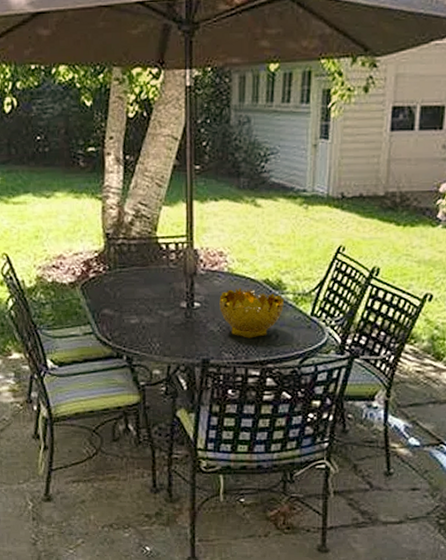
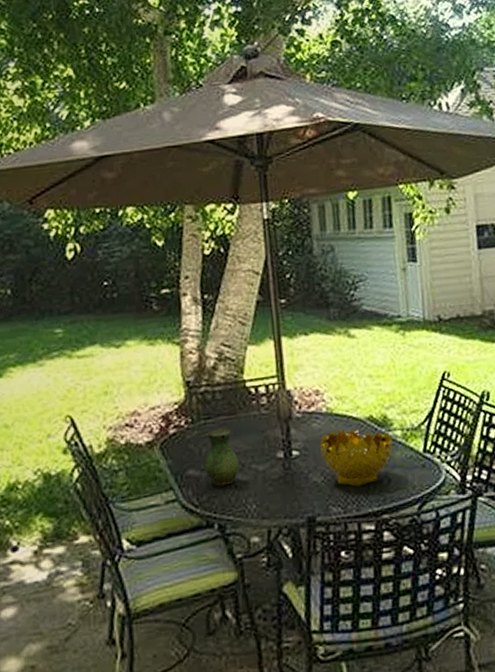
pitcher: none [119,278,147,326] -> present [205,429,239,486]

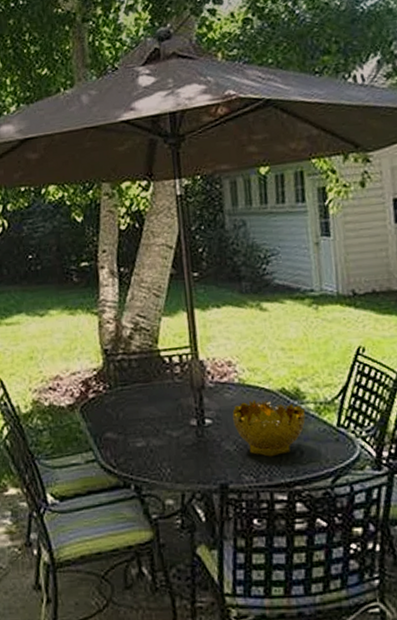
pitcher: present [205,429,239,486] -> none [122,396,154,450]

